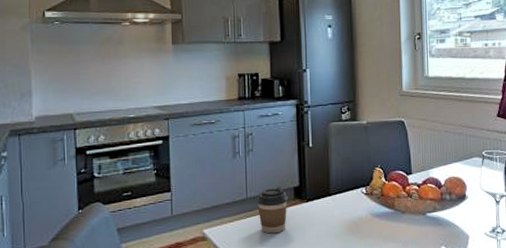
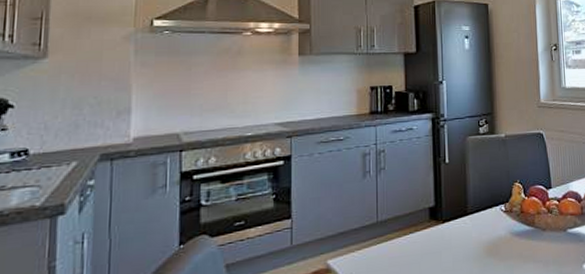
coffee cup: present [256,187,288,234] -> none [388,207,422,261]

